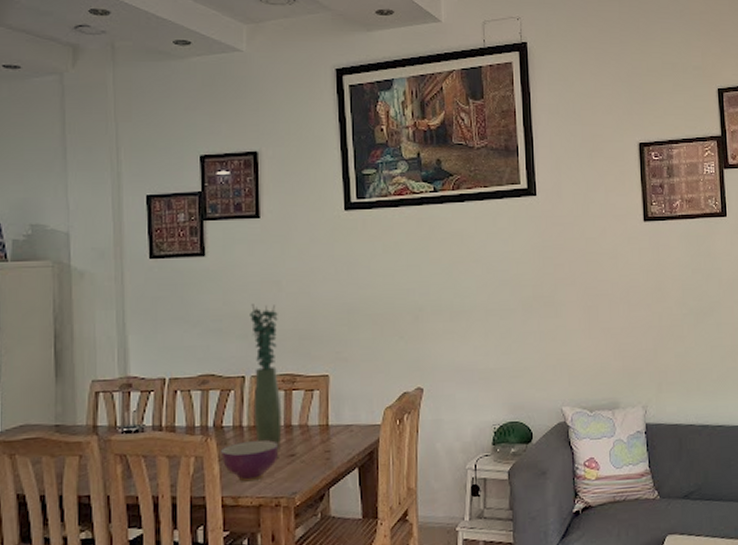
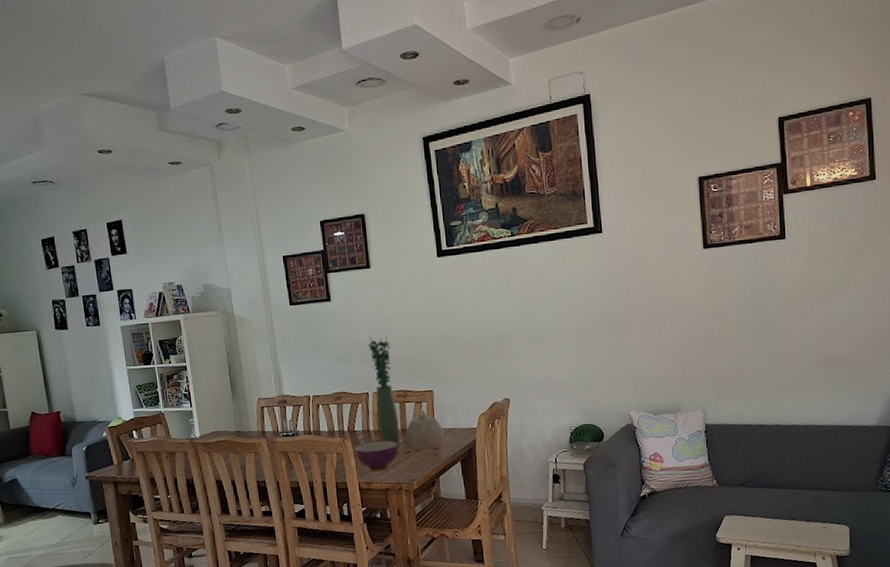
teapot: none [288,400,341,455] -> present [405,410,446,452]

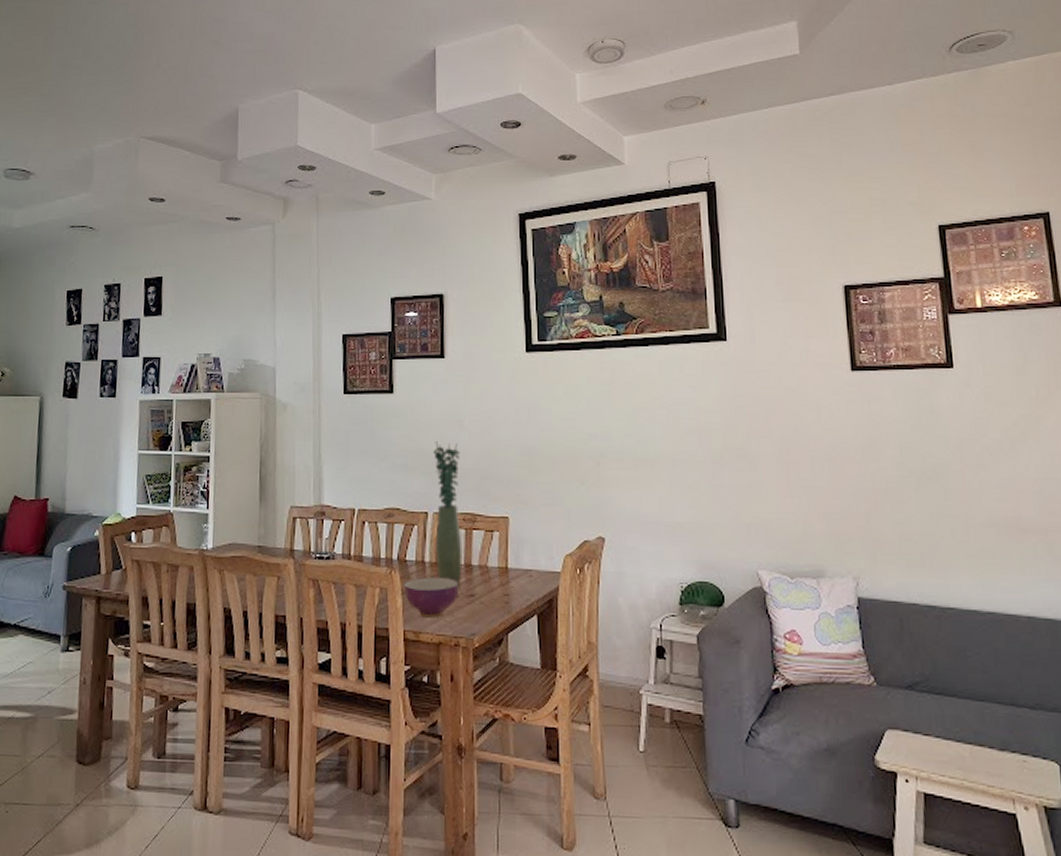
teapot: present [405,410,446,452] -> none [468,541,520,597]

